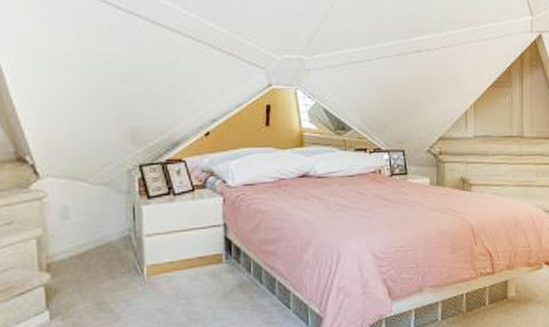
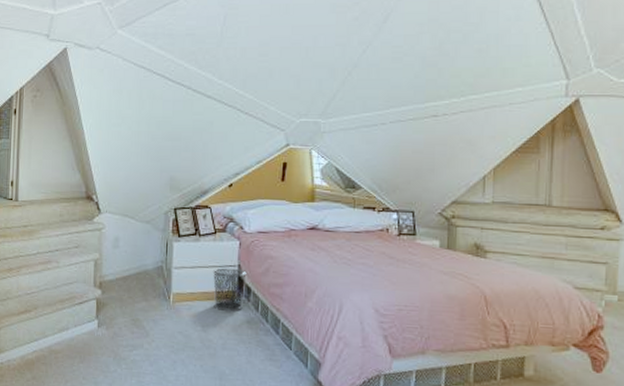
waste bin: none [193,228,234,277] -> present [212,268,247,311]

